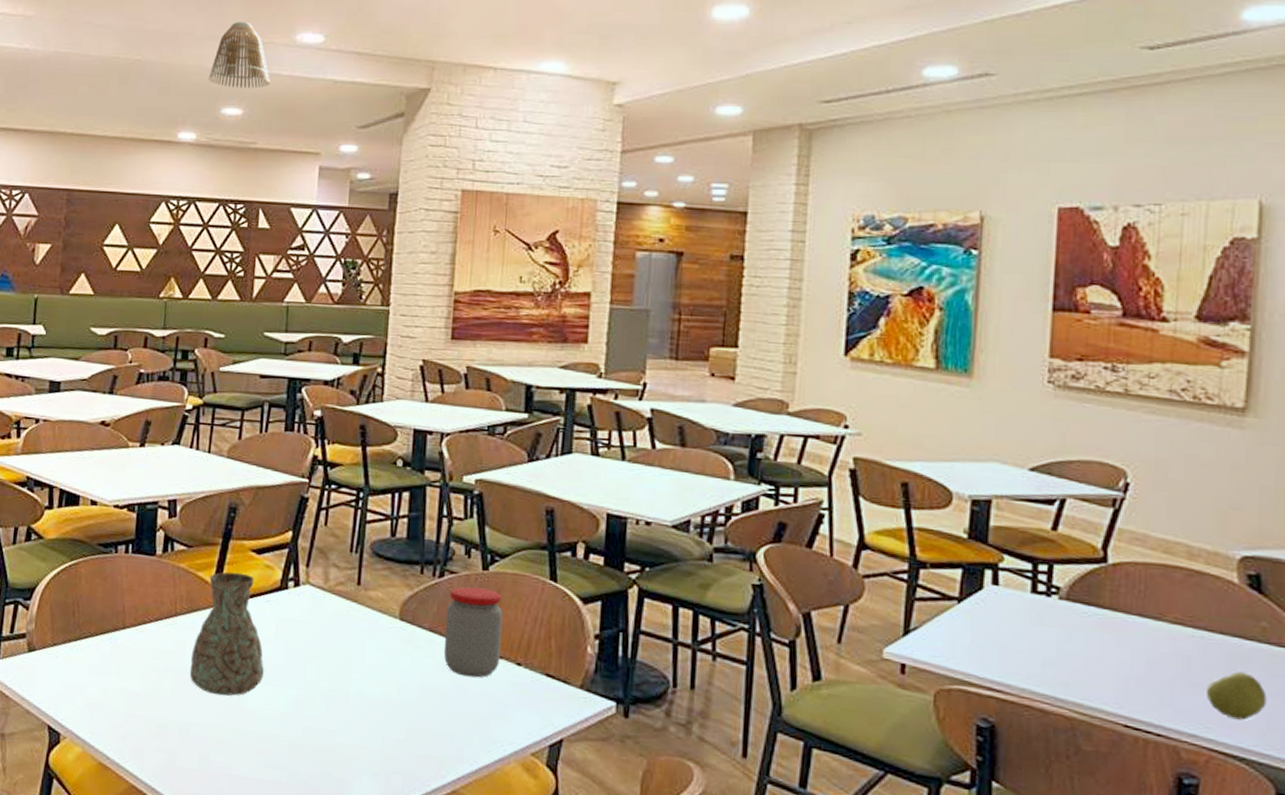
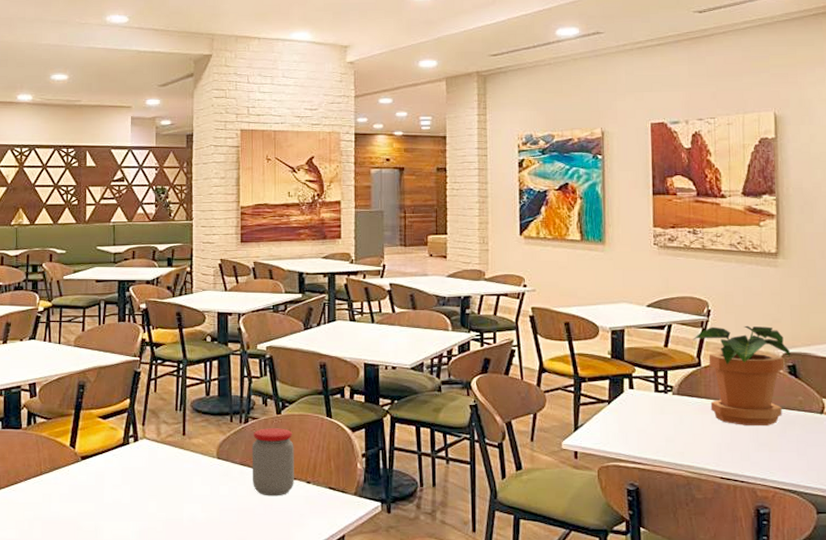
decorative vase: present [189,571,264,696] -> none [55,435,115,534]
lamp shade: present [208,22,270,89] -> none [39,8,88,59]
potted plant: none [1097,507,1255,659] -> present [693,325,791,425]
apple: present [1207,672,1267,721] -> none [769,432,806,465]

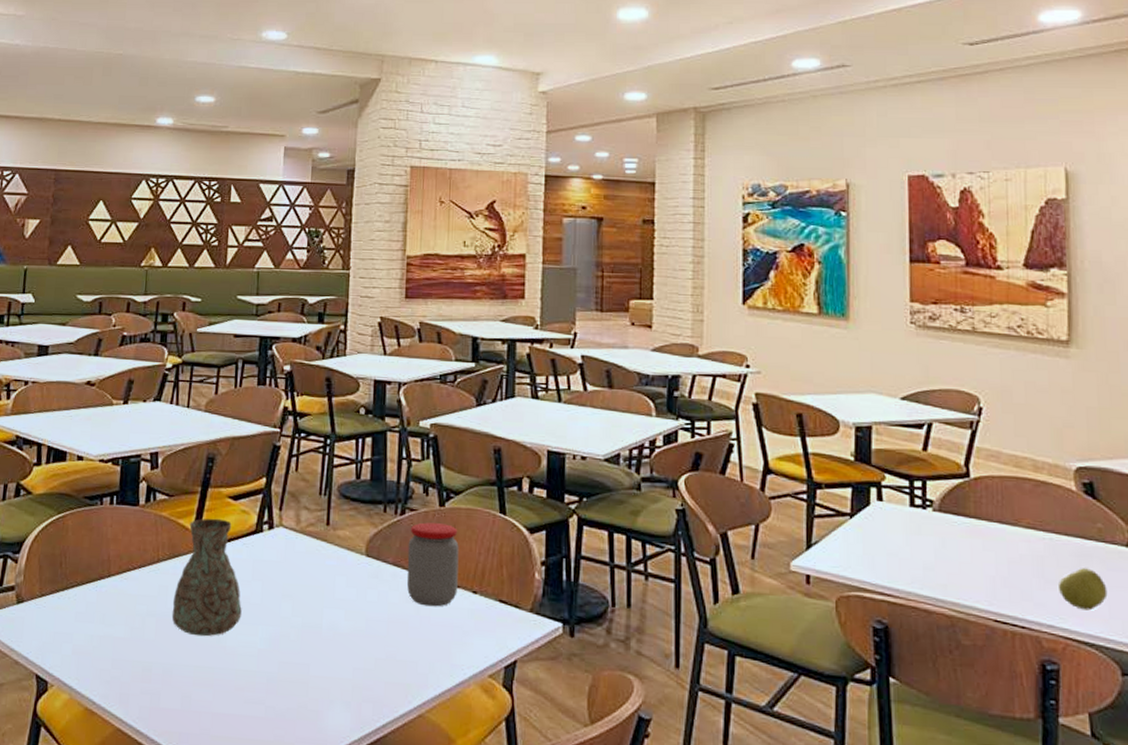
decorative vase: none [55,435,115,534] -> present [171,518,242,637]
potted plant: present [693,325,791,425] -> none [959,428,1087,558]
apple: none [769,432,806,465] -> present [1059,568,1108,611]

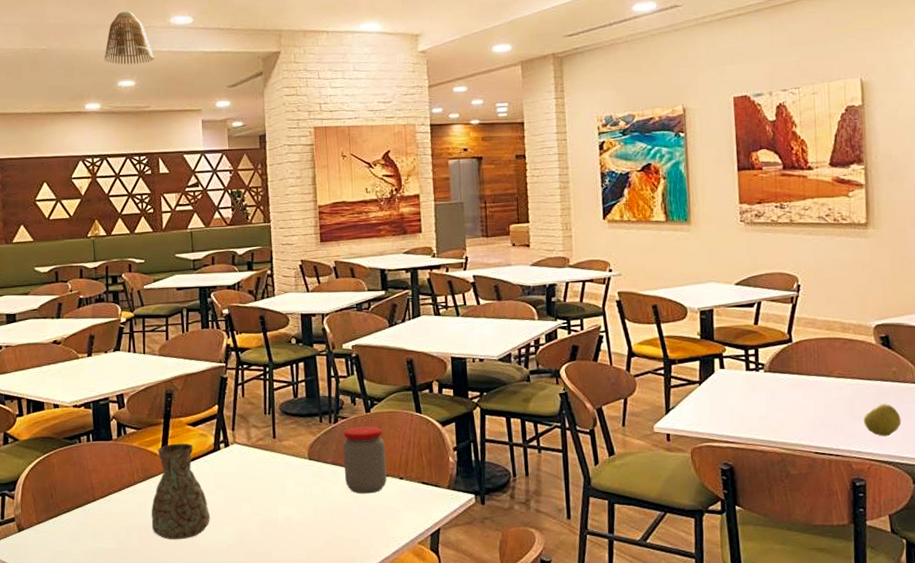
lamp shade: none [183,21,239,79] -> present [104,11,154,65]

